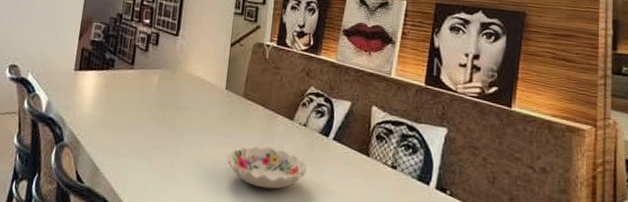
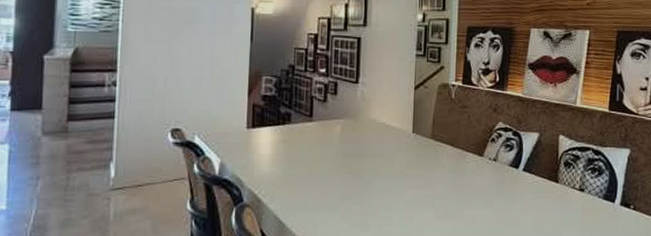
decorative bowl: present [227,145,307,189] -> none [419,184,498,224]

